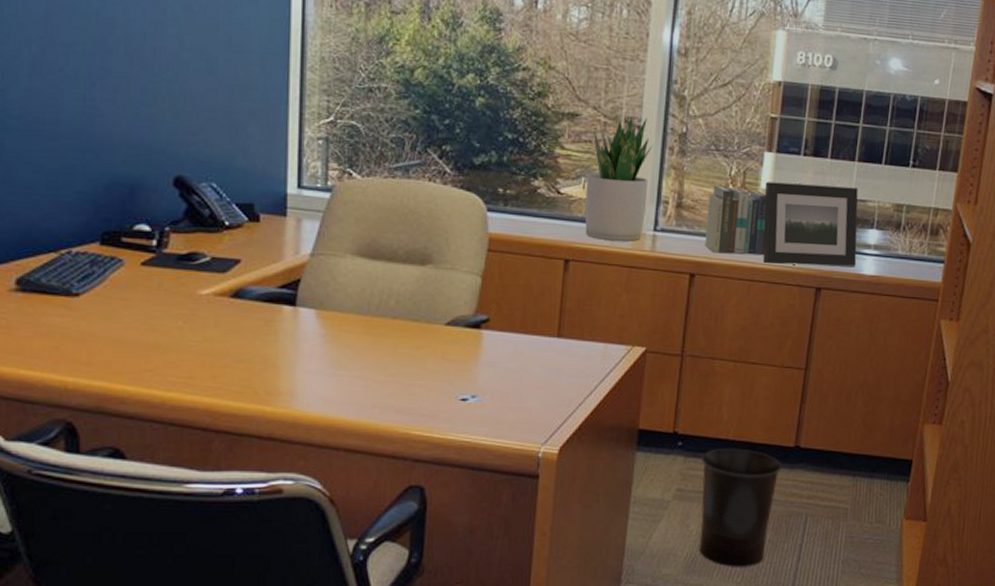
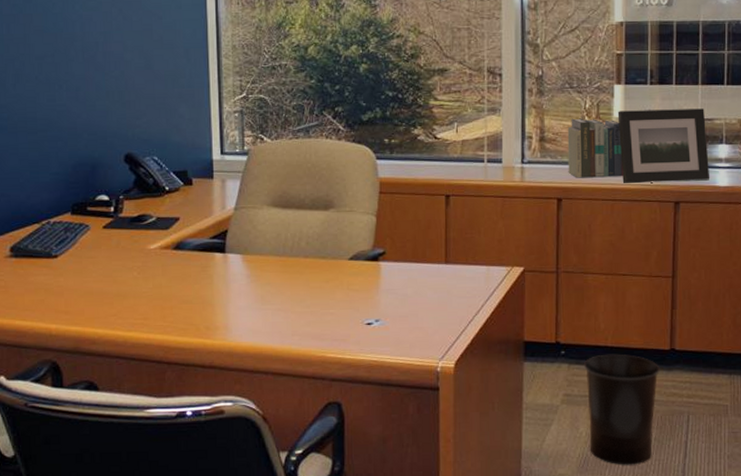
planter: present [584,116,653,242] -> none [459,66,514,175]

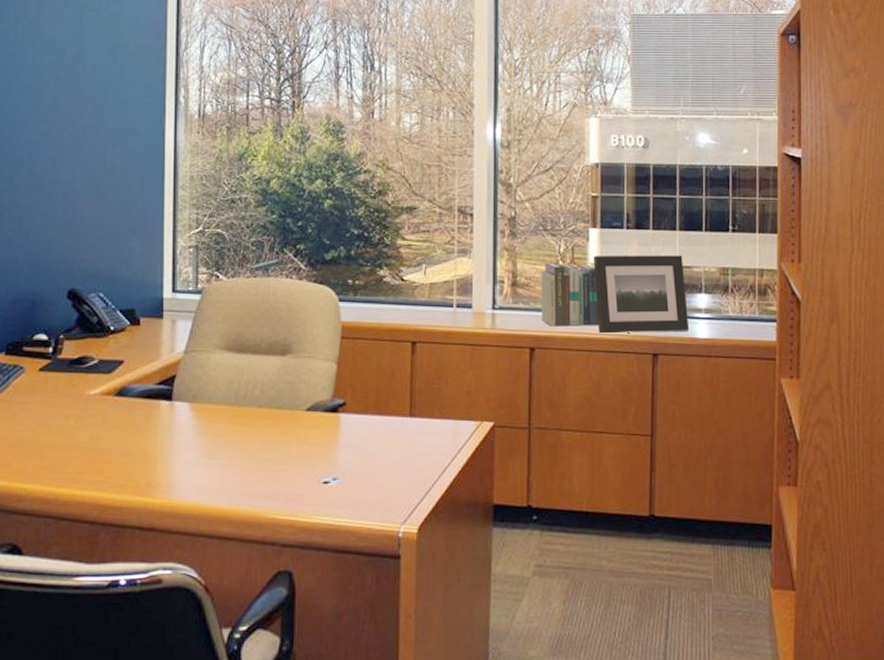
waste bin: present [584,354,660,465] -> none [558,520,639,647]

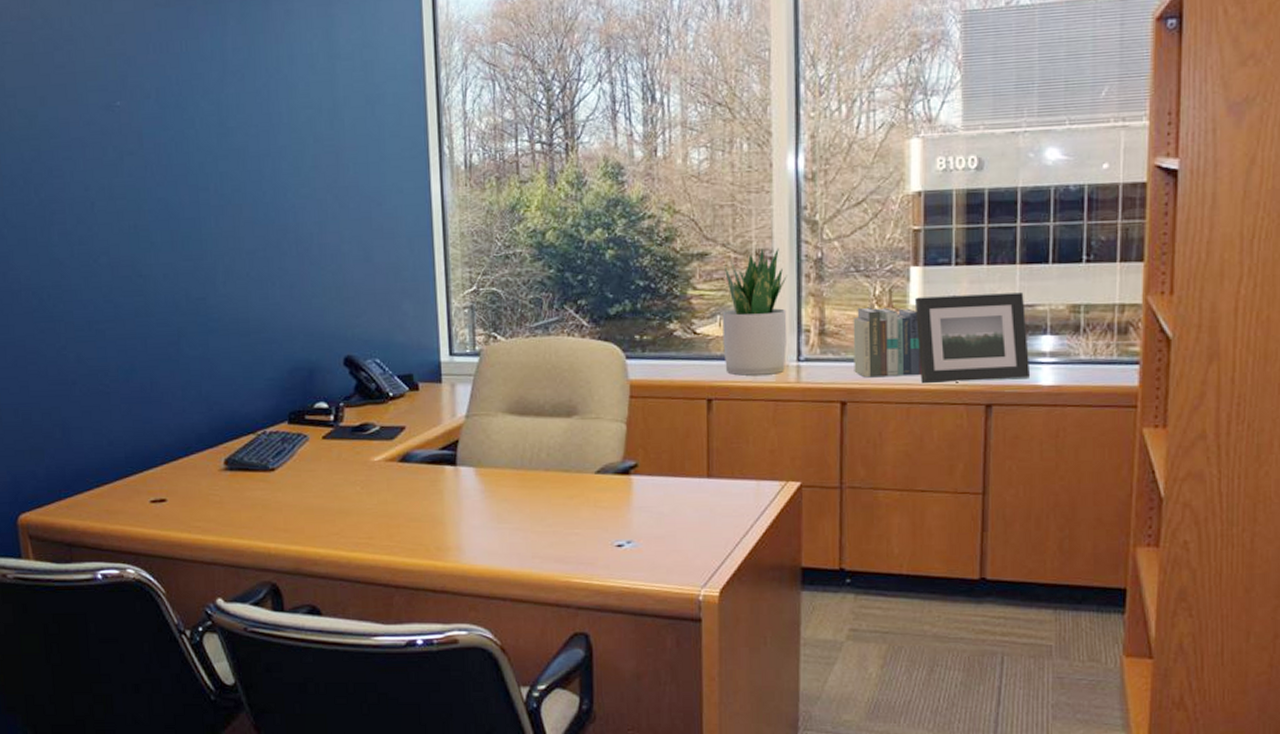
planter: none [427,205,485,321] -> present [722,247,787,376]

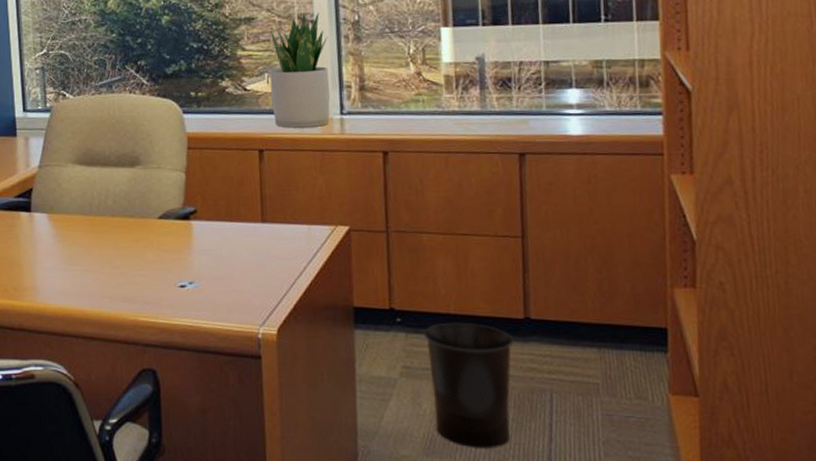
books: present [853,307,922,378] -> none [390,64,457,129]
waste bin: none [874,583,967,712] -> present [424,322,514,448]
picture frame: present [914,292,1031,383] -> none [446,50,560,134]

